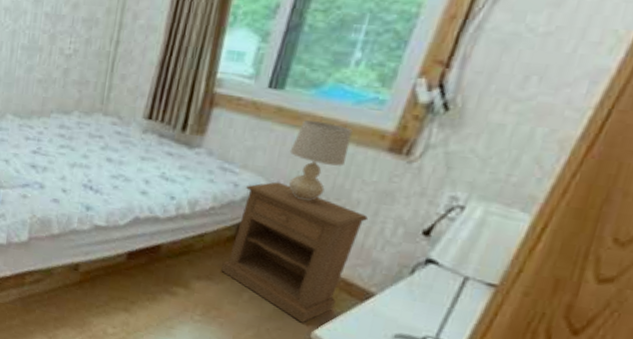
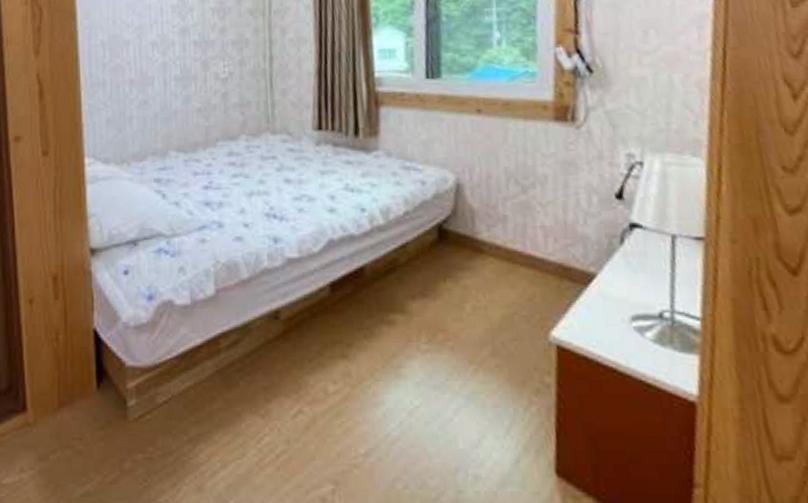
nightstand: present [221,182,369,323] -> none [433,171,562,326]
table lamp: present [289,120,353,202] -> none [464,103,520,186]

